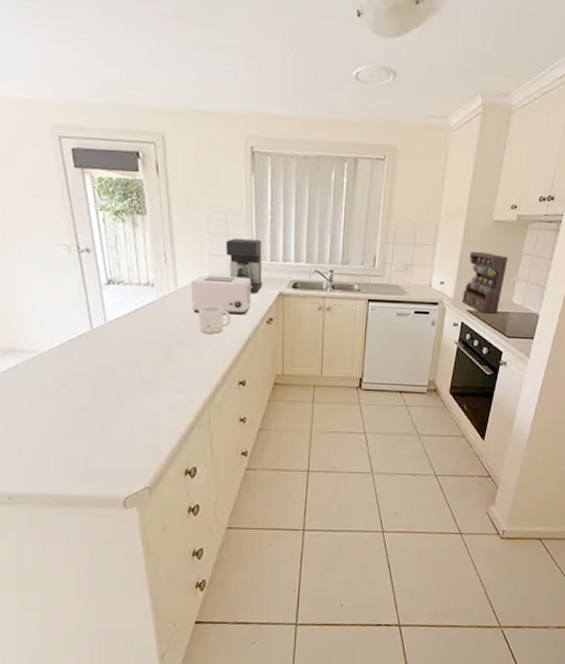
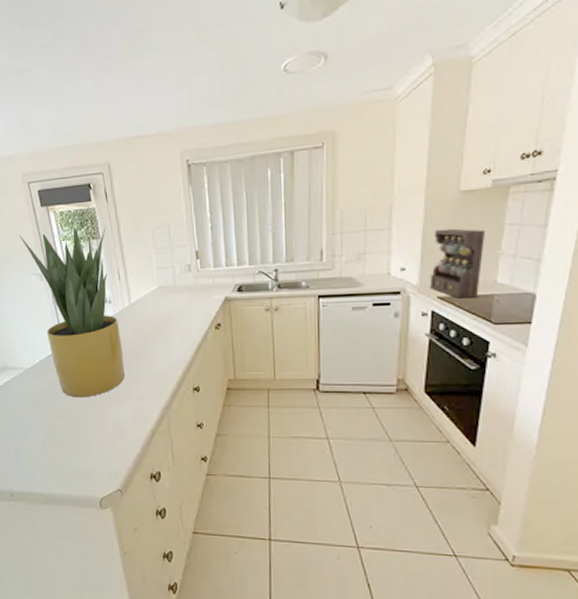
planter: none [42,194,164,388] -> present [19,222,125,398]
toaster: present [191,275,253,315] -> none [142,285,200,324]
mug: present [197,305,231,334] -> none [150,315,181,343]
coffee maker: present [226,238,262,293] -> none [171,248,208,301]

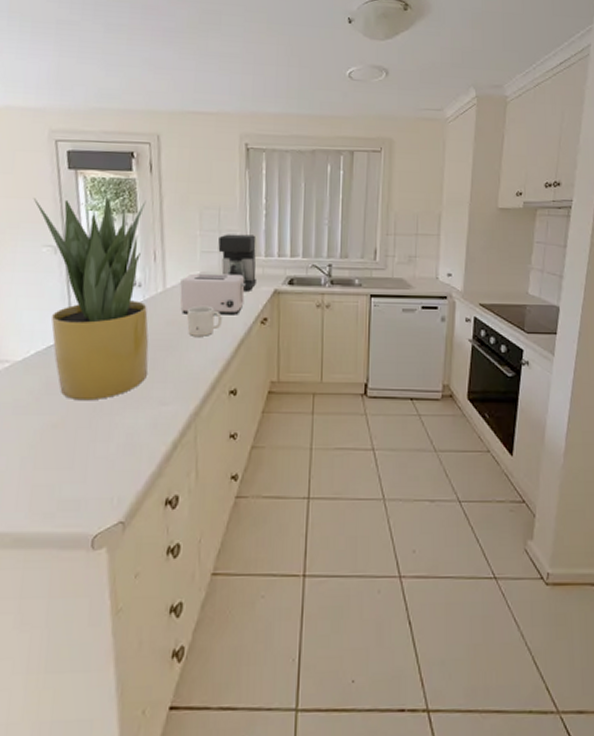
toaster: none [142,285,200,324] -> present [179,273,247,315]
mug: none [150,315,181,343] -> present [186,305,222,336]
coffee maker: none [171,248,208,301] -> present [218,234,257,291]
spice rack: present [430,228,485,298] -> none [473,240,518,307]

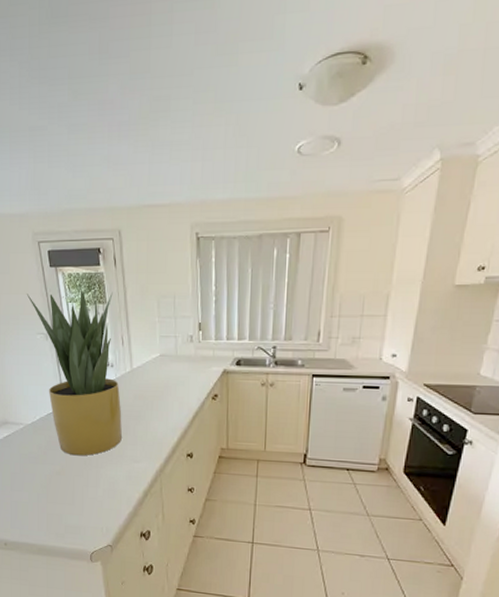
toaster: present [179,273,247,315] -> none [144,355,199,392]
mug: present [186,305,222,336] -> none [150,383,179,409]
coffee maker: present [218,234,257,291] -> none [174,320,208,371]

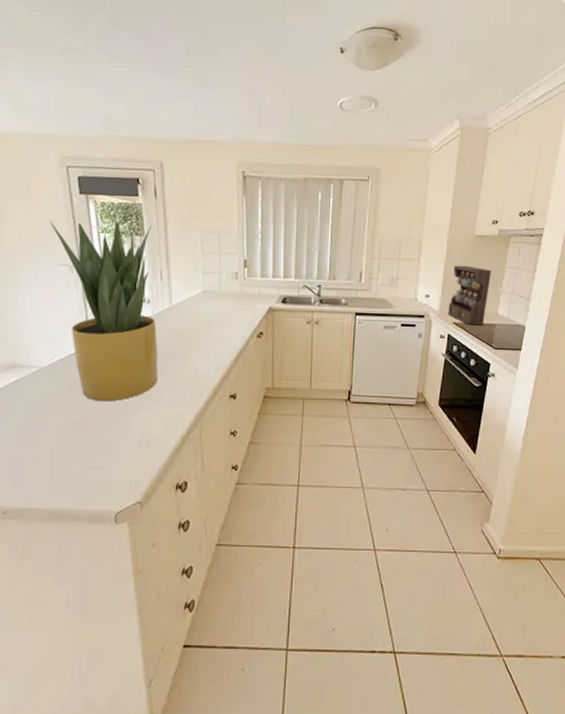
spice rack: none [418,320,474,388] -> present [448,265,491,326]

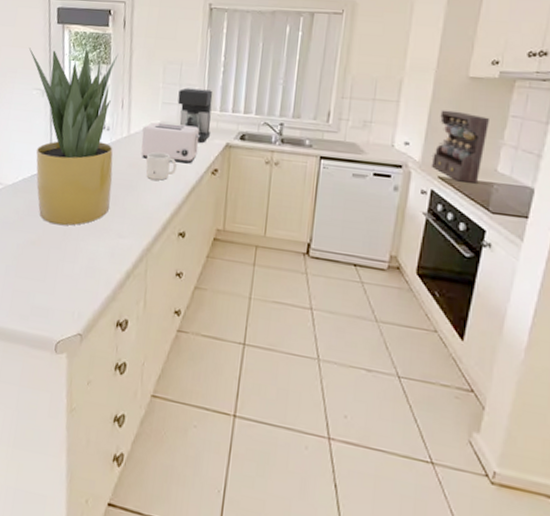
toaster: none [184,291,244,330] -> present [141,122,201,164]
mug: none [191,320,223,348] -> present [146,151,177,181]
coffee maker: none [218,256,253,308] -> present [177,87,213,143]

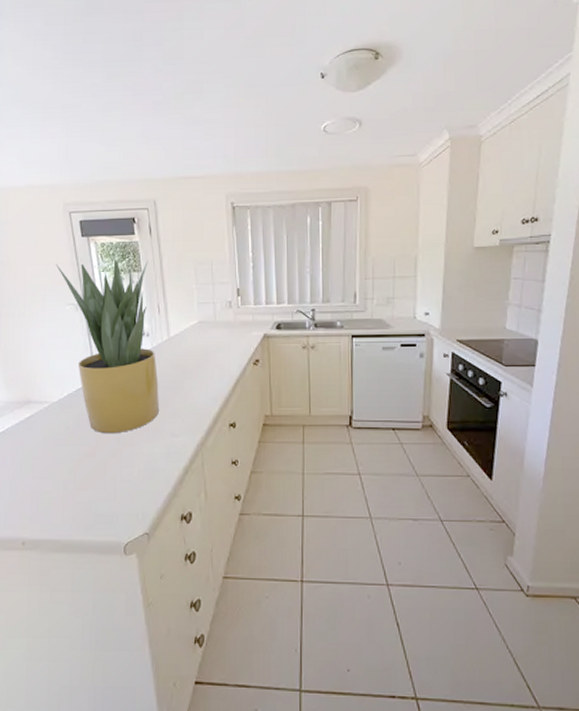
toaster: present [141,122,201,164] -> none [182,322,239,358]
mug: present [146,151,177,181] -> none [188,350,219,377]
coffee maker: present [177,87,213,143] -> none [212,285,247,336]
spice rack: present [432,110,489,184] -> none [450,279,495,342]

